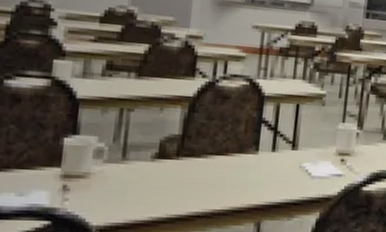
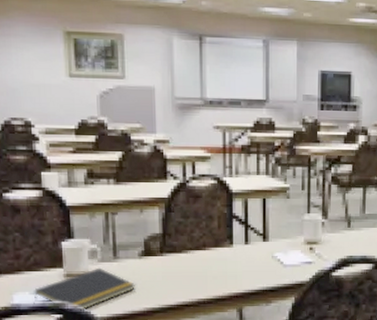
notepad: none [18,169,144,218] -> present [33,267,136,311]

